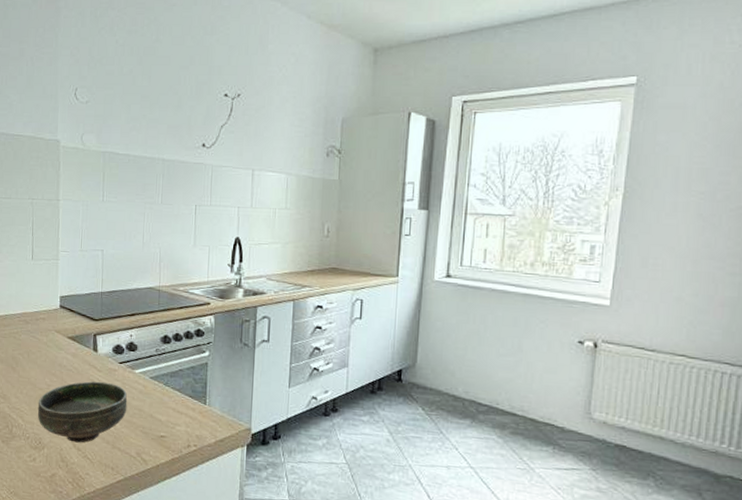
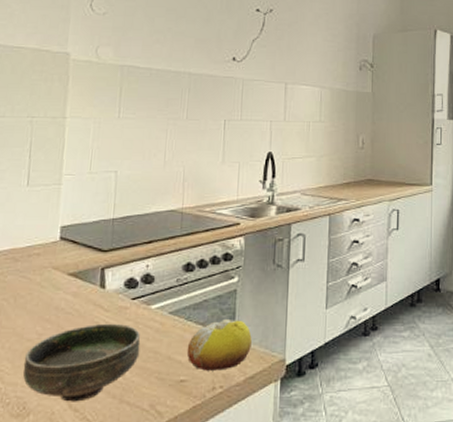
fruit: none [165,387,221,432] -> present [186,318,252,371]

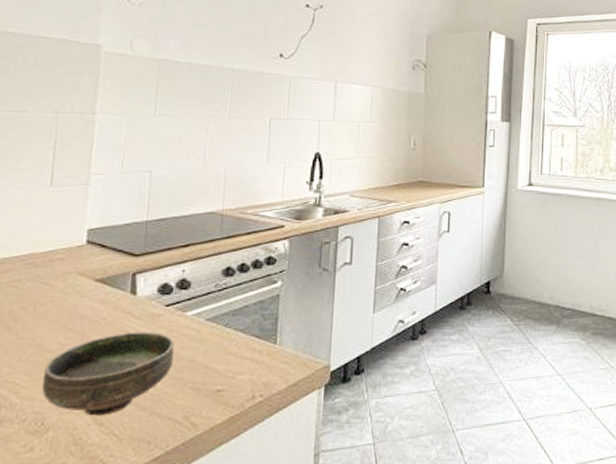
fruit: present [186,318,252,371] -> none [224,324,295,379]

